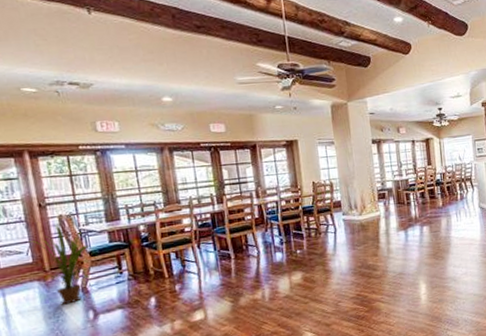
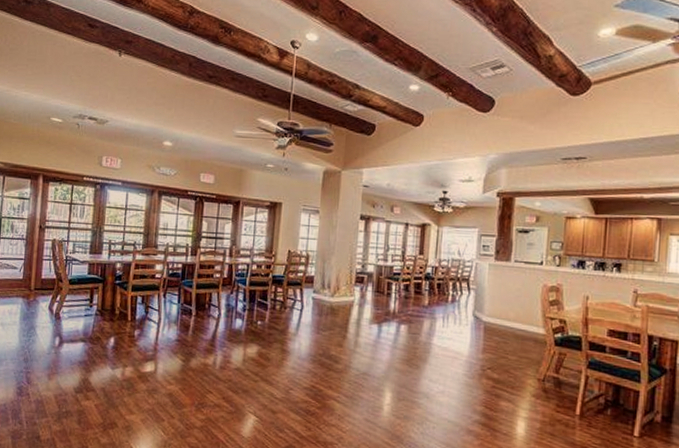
house plant: present [27,225,89,305] -> none [23,248,71,326]

